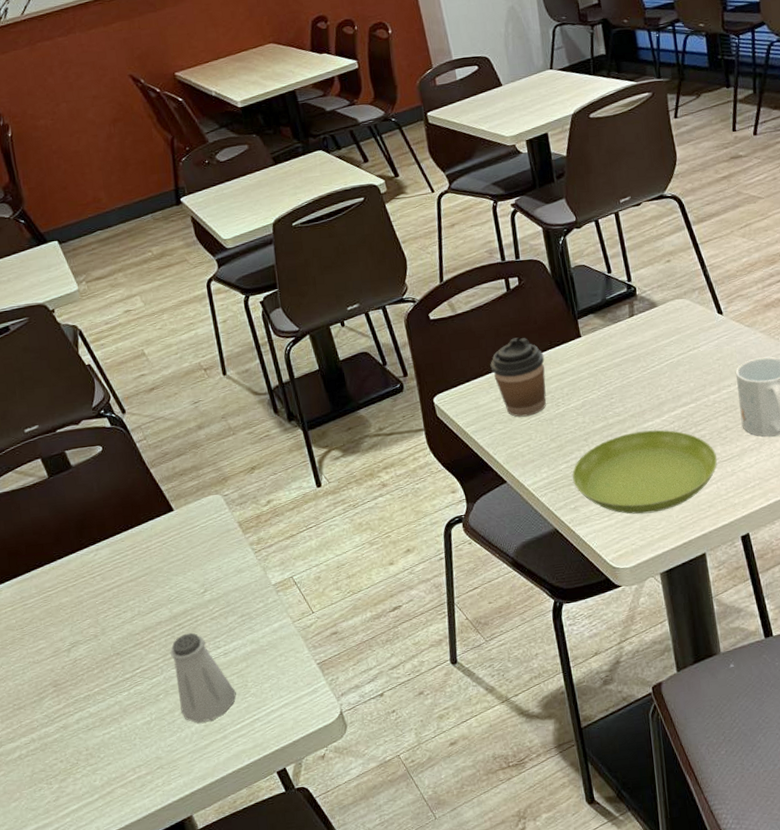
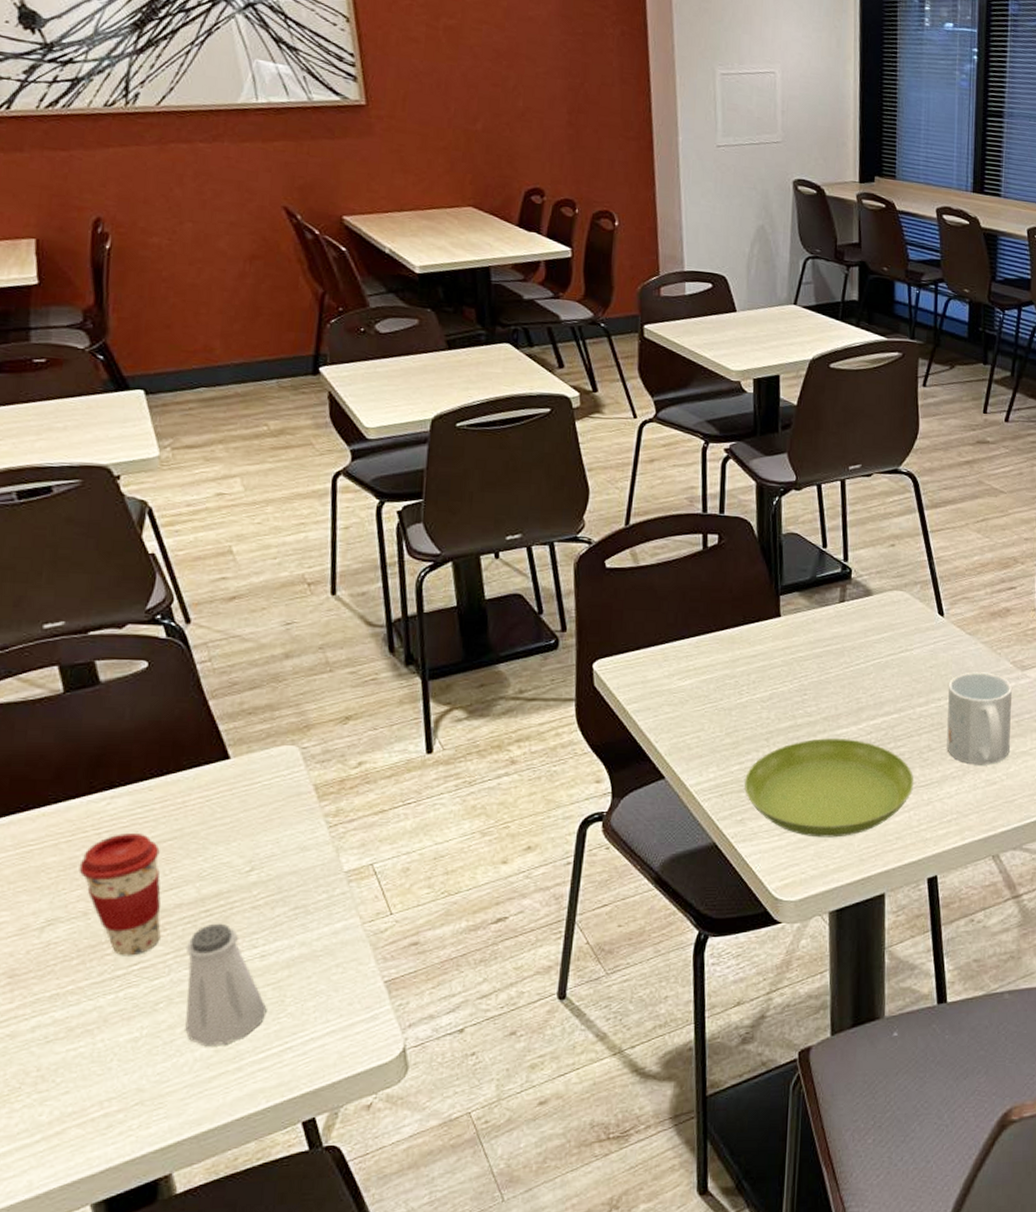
coffee cup: none [84,573,151,664] -> present [79,832,162,956]
coffee cup: present [490,337,547,417] -> none [668,605,734,702]

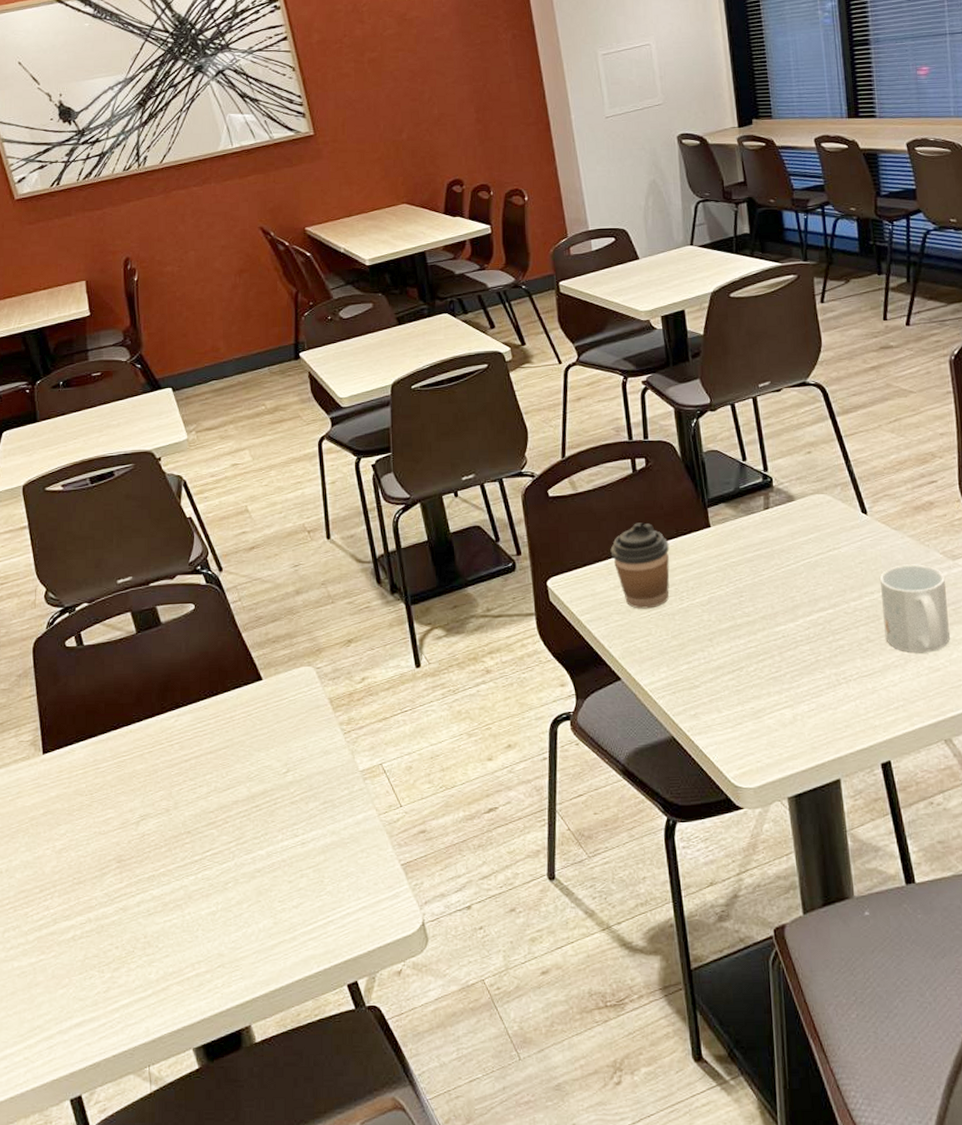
coffee cup: present [79,832,162,956] -> none [160,743,224,845]
saltshaker: present [185,923,267,1047] -> none [244,816,311,919]
coffee cup: none [668,605,734,702] -> present [610,522,670,609]
saucer: present [744,738,914,838] -> none [694,635,857,728]

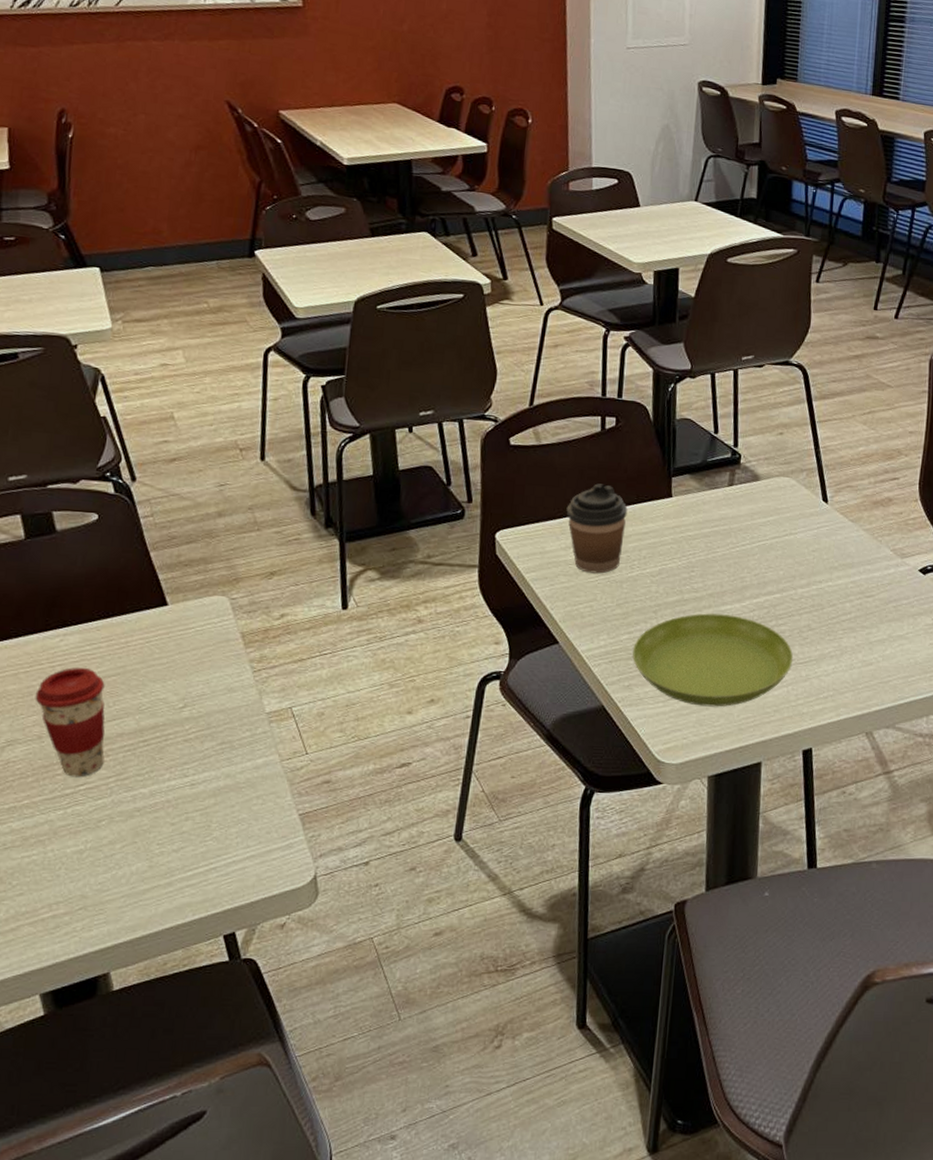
coffee cup: none [160,743,224,845] -> present [35,667,105,777]
saucer: none [694,635,857,728] -> present [632,613,794,707]
mug: present [880,564,950,652] -> none [826,557,892,646]

